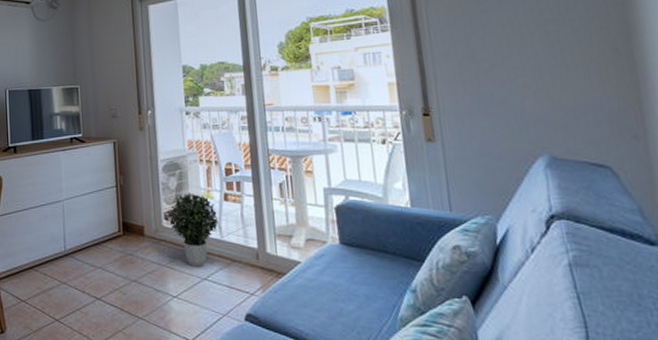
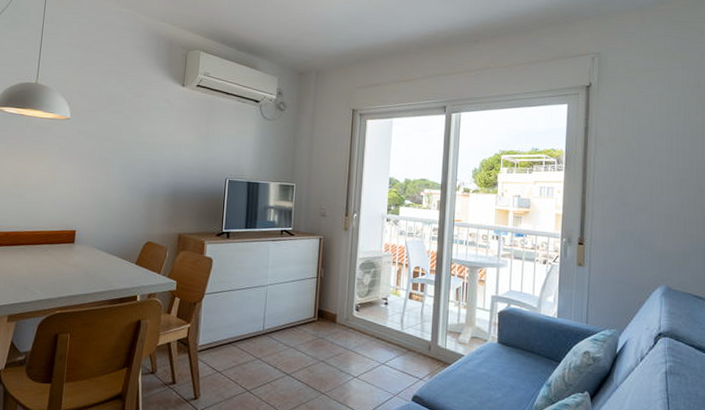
potted plant: present [167,193,219,267] -> none [358,289,402,353]

